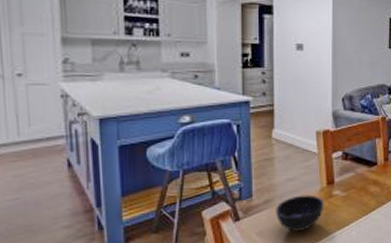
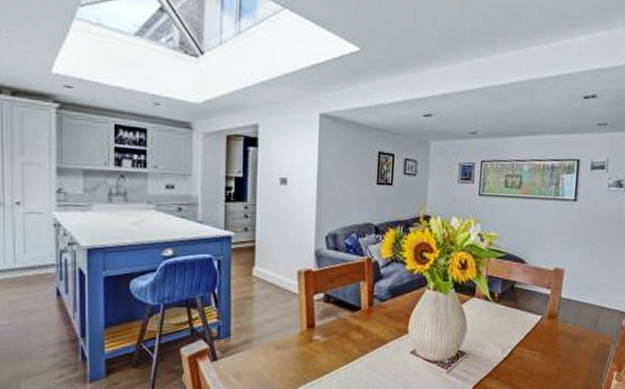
bowl: present [276,195,324,231] -> none [253,338,304,376]

